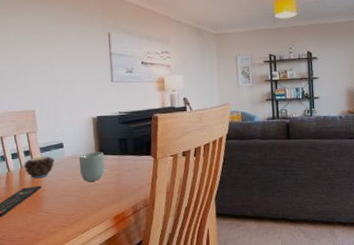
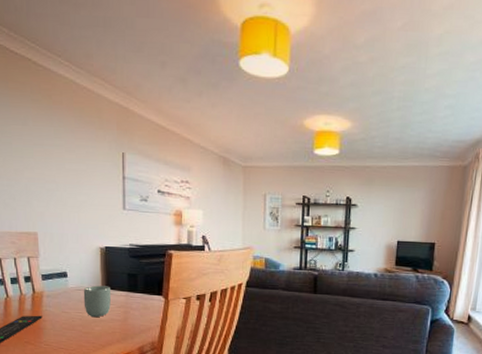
candle: present [23,154,55,179] -> none [22,282,57,308]

